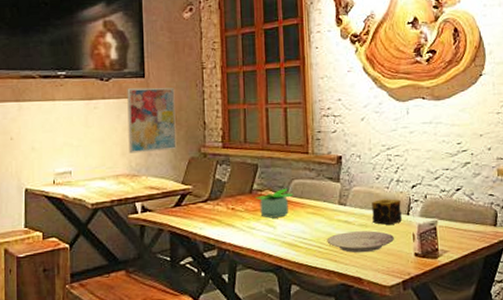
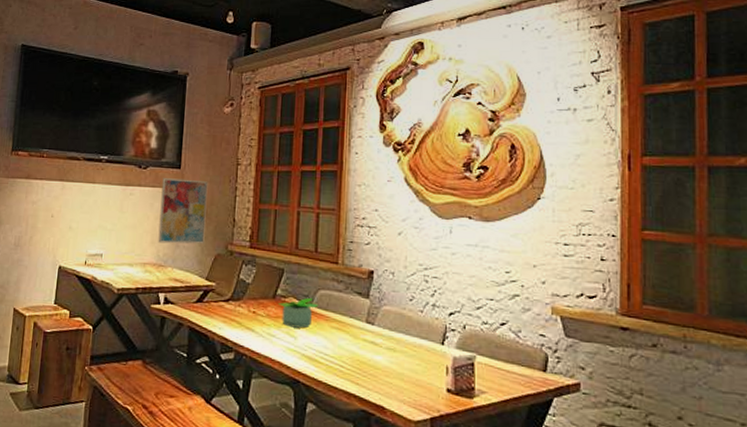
plate: present [327,230,394,253] -> none [350,354,425,380]
candle: present [372,199,402,226] -> none [402,323,435,354]

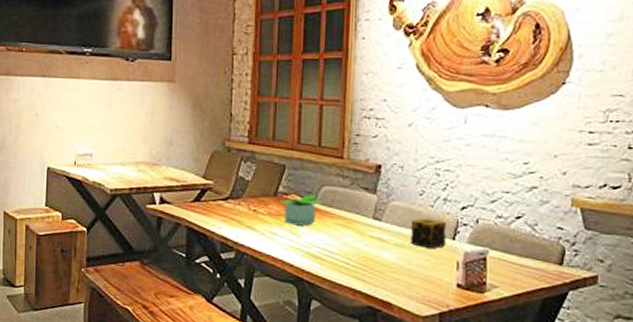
wall art: present [158,178,208,244] -> none [150,71,202,141]
candle: none [402,323,435,354] -> present [411,218,446,249]

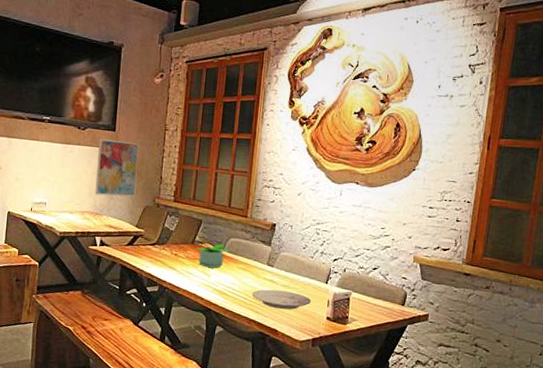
wall art: none [150,71,202,141] -> present [95,139,140,197]
plate: none [355,250,434,276] -> present [252,289,311,310]
candle: present [411,218,446,249] -> none [294,266,322,290]

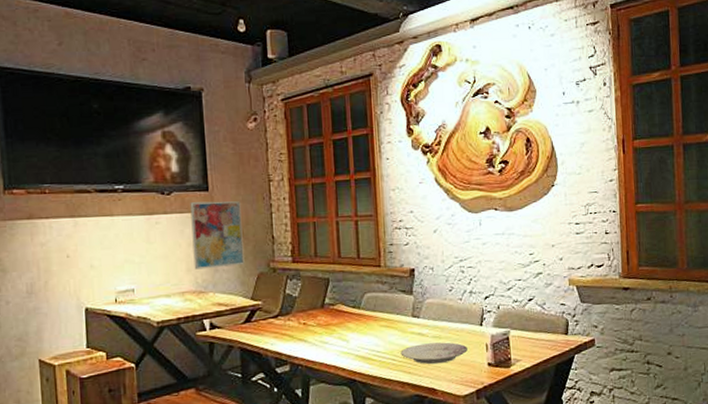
potted plant: present [195,244,230,268] -> none [326,301,367,332]

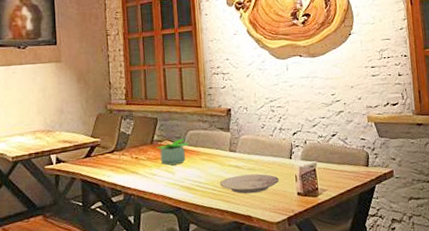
wall art: present [190,201,245,270] -> none [41,53,86,112]
potted plant: none [326,301,367,332] -> present [155,138,190,165]

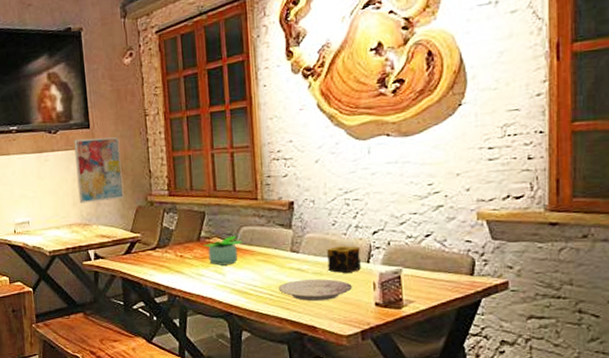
wall art: none [41,53,86,112] -> present [74,137,124,204]
candle: none [258,145,285,169] -> present [327,246,361,274]

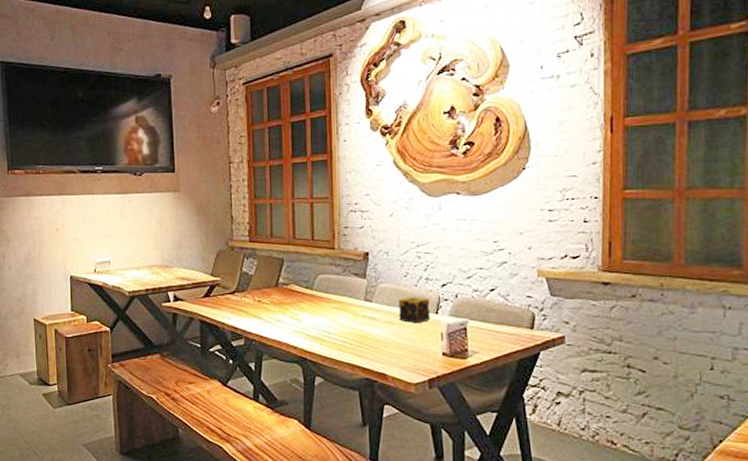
wall art: present [74,137,124,204] -> none [158,182,205,246]
potted plant: present [202,235,243,266] -> none [280,282,319,312]
plate: present [278,279,352,302] -> none [351,328,421,350]

